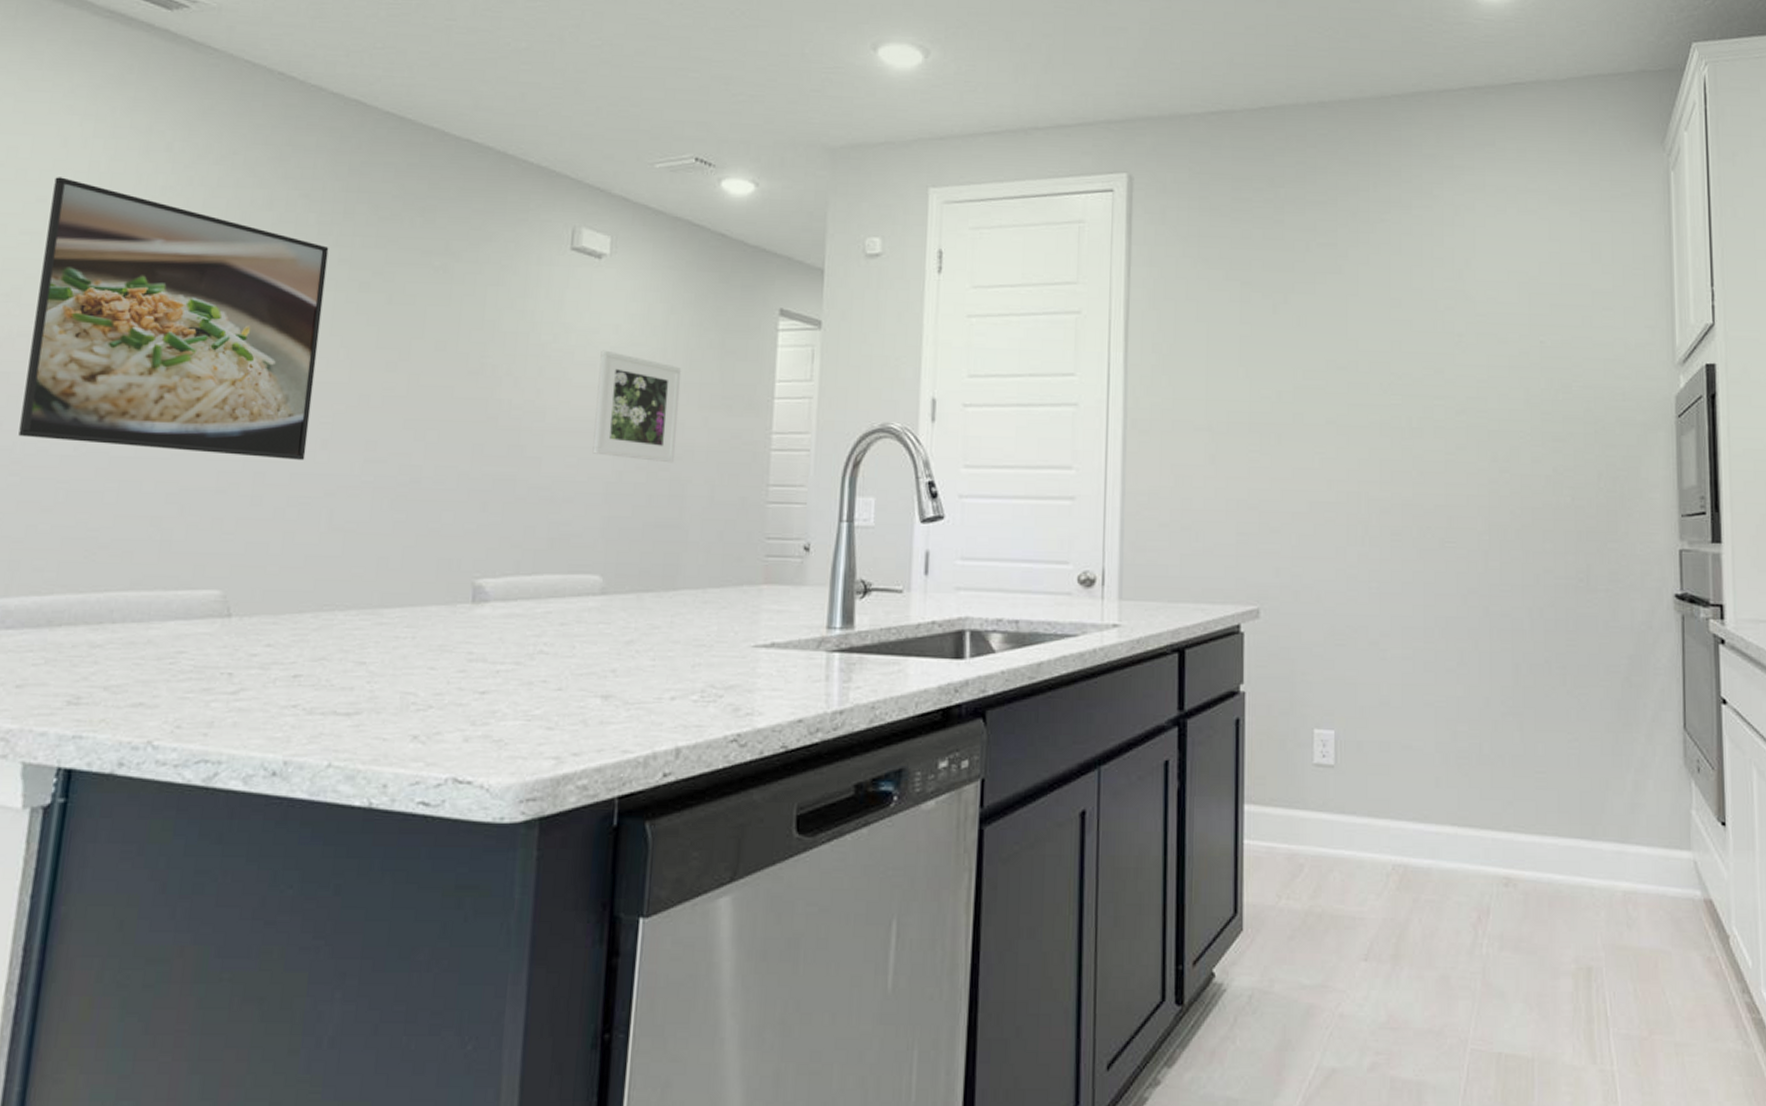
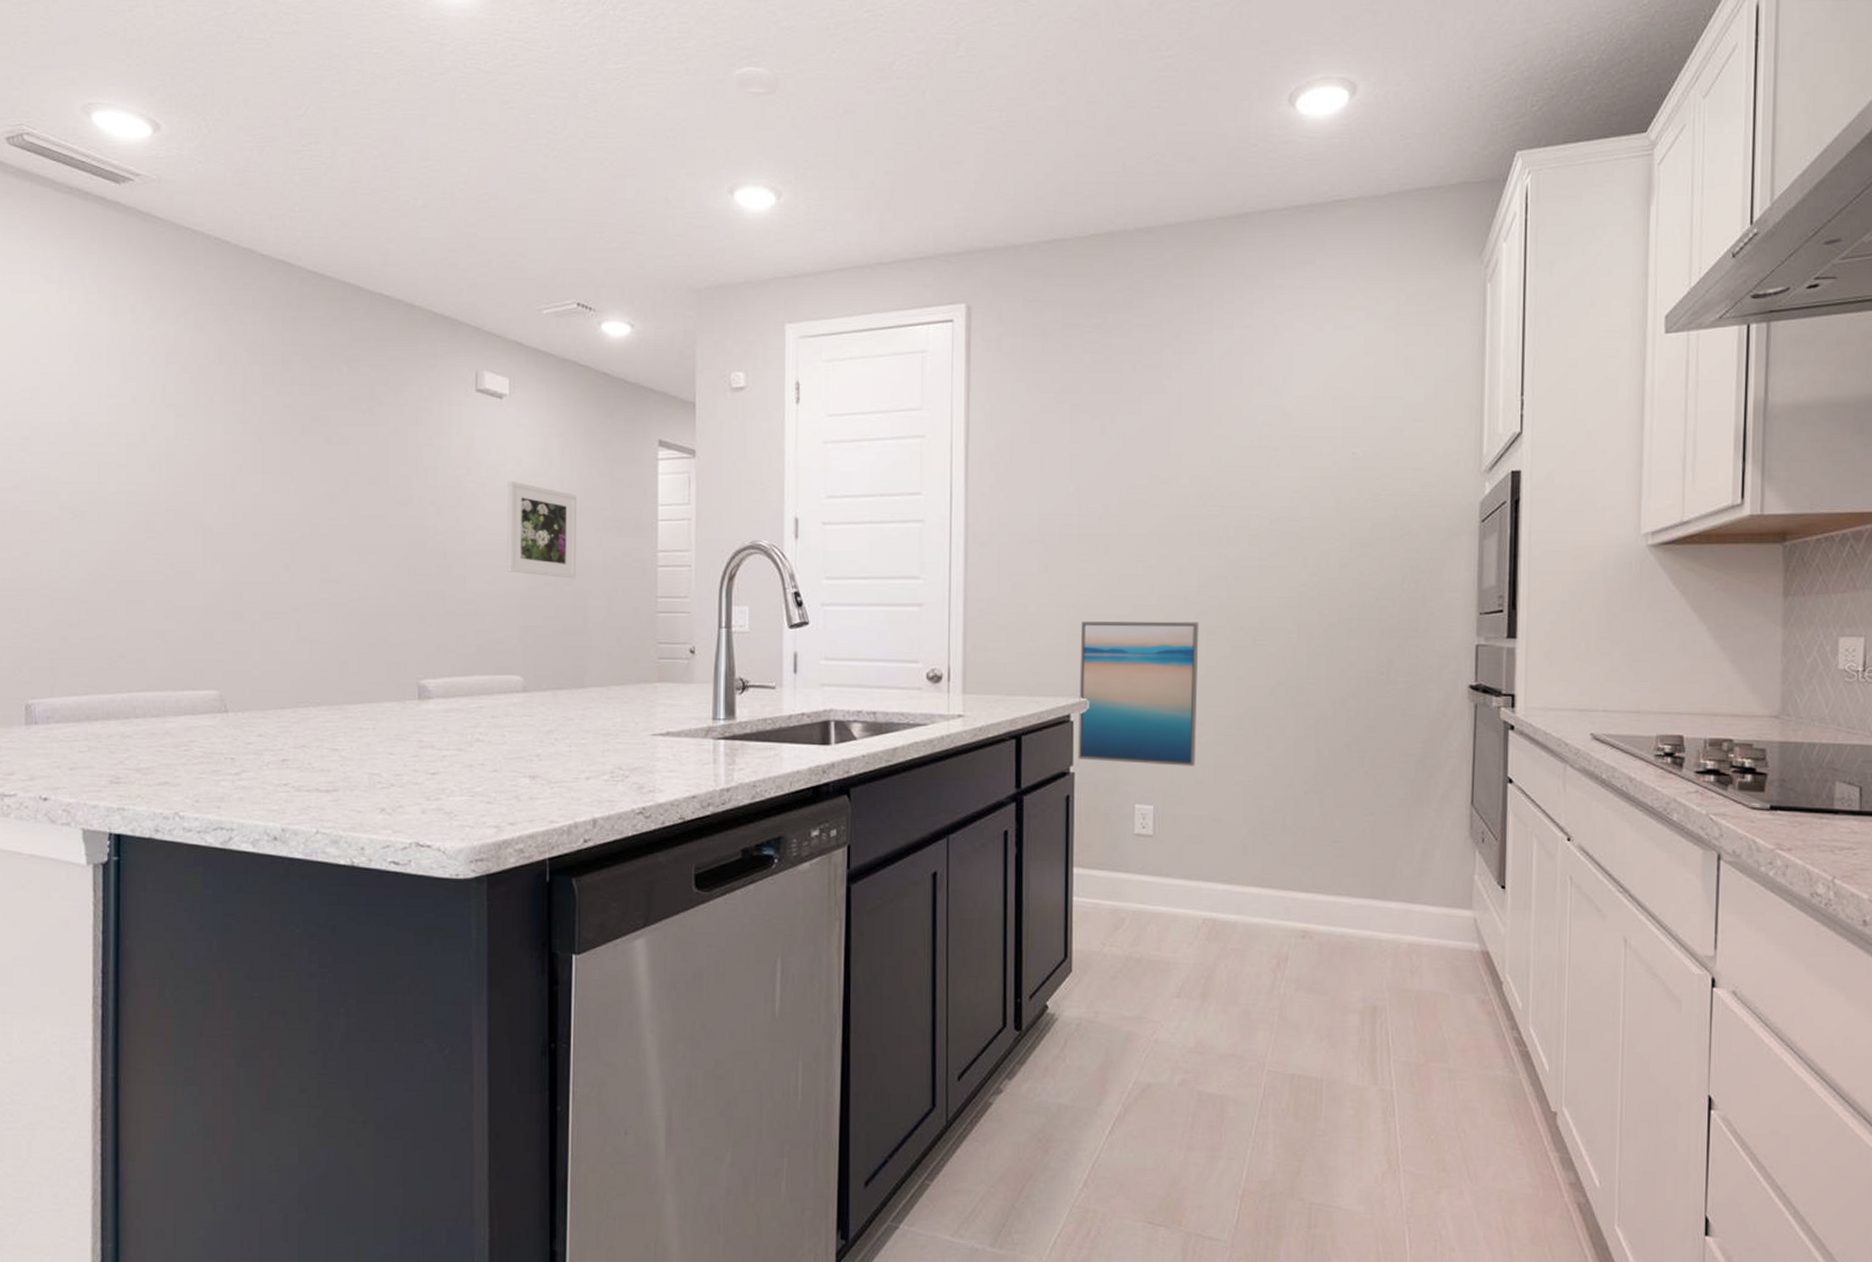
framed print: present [18,177,329,460] -> none [43,340,273,581]
wall art: none [1249,519,1382,685] -> present [1078,621,1199,766]

